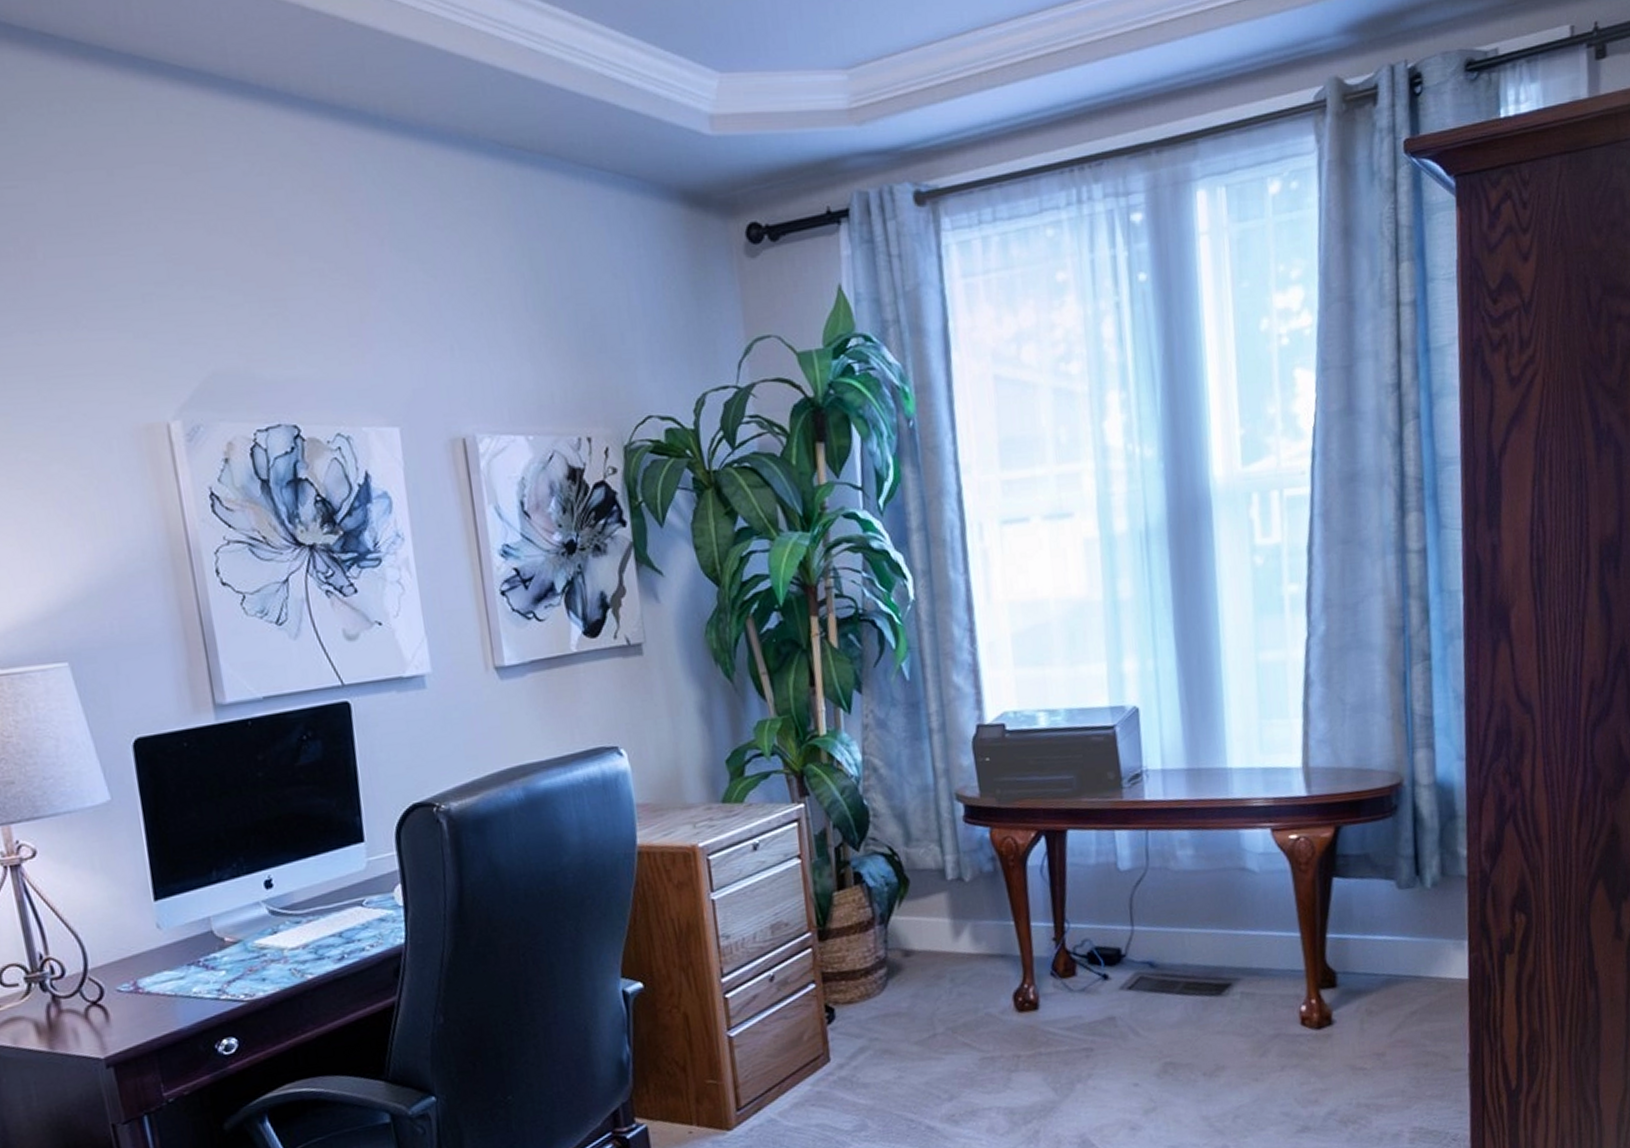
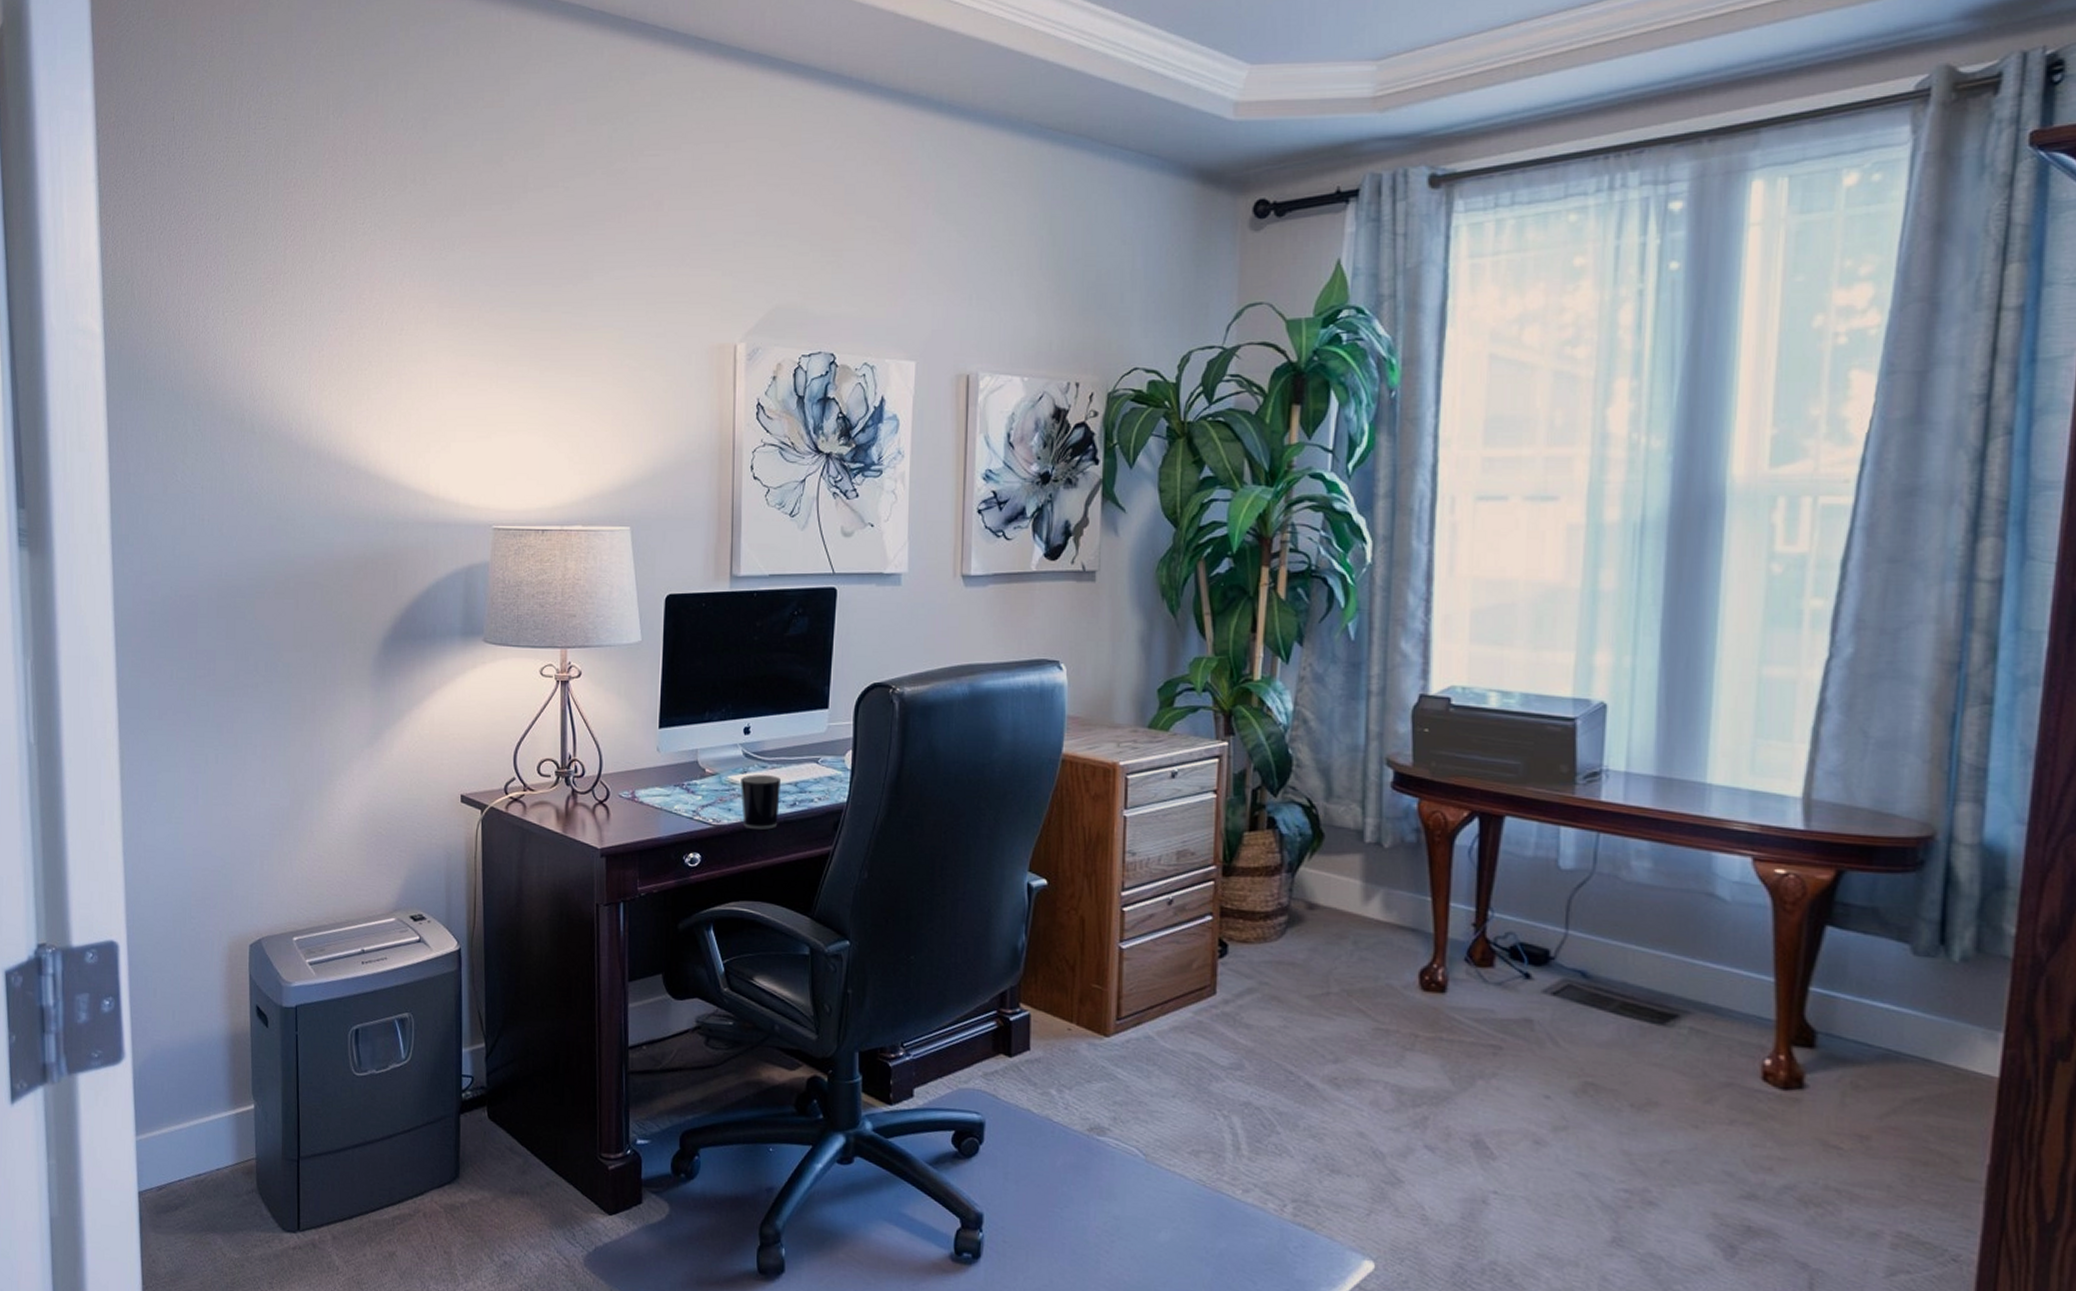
mug: none [271,929,327,997] -> present [740,774,782,831]

